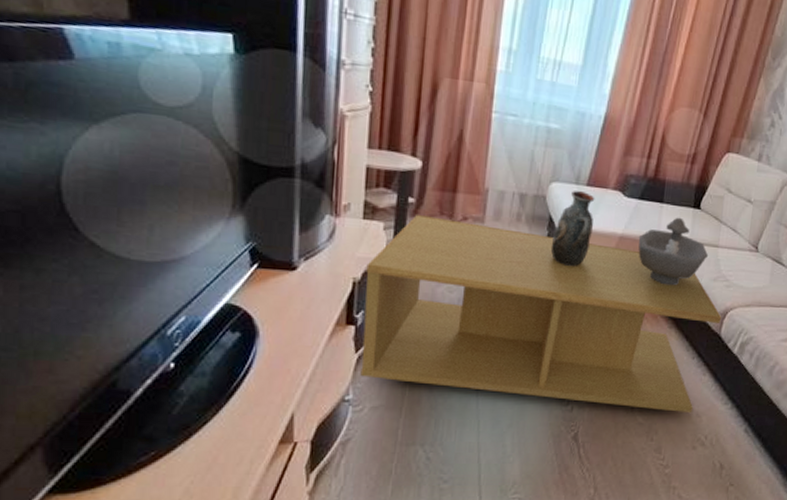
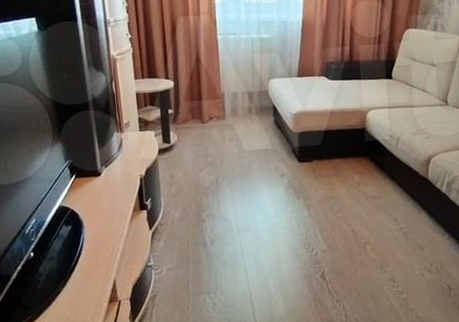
coffee table: present [360,215,722,412] -> none [147,121,427,248]
decorative vase: present [550,191,595,266] -> none [278,82,309,142]
decorative bowl: present [638,217,709,286] -> none [345,88,406,145]

